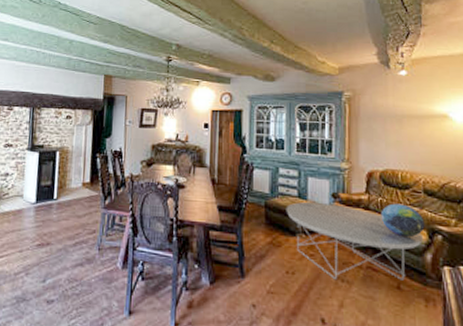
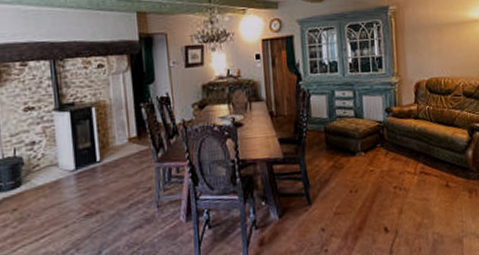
coffee table: present [286,202,424,281] -> none [344,118,466,189]
decorative globe: present [380,203,425,238] -> none [428,108,466,139]

